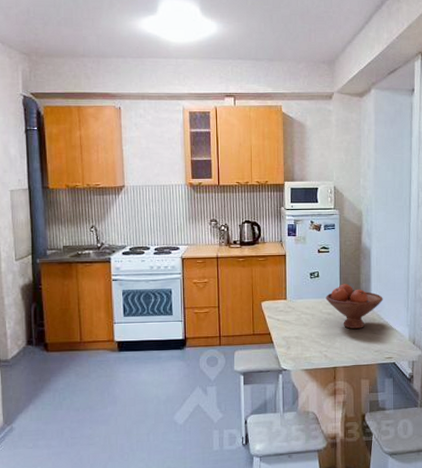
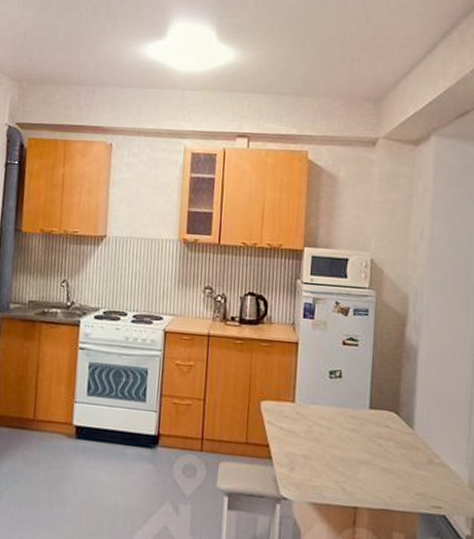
fruit bowl: present [325,284,383,329] -> none [349,391,433,458]

